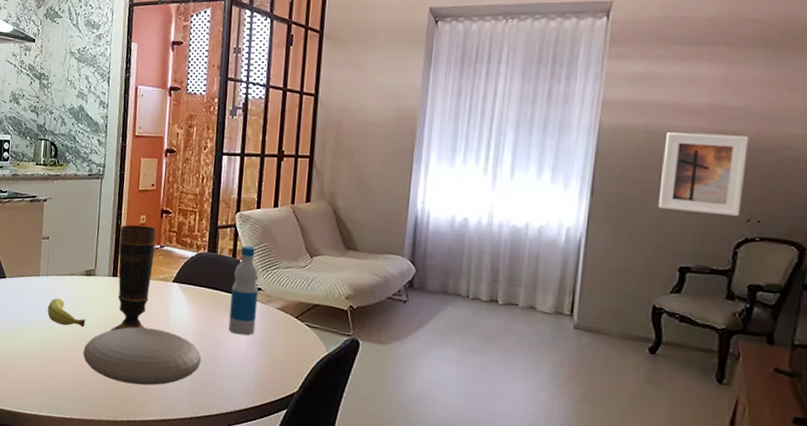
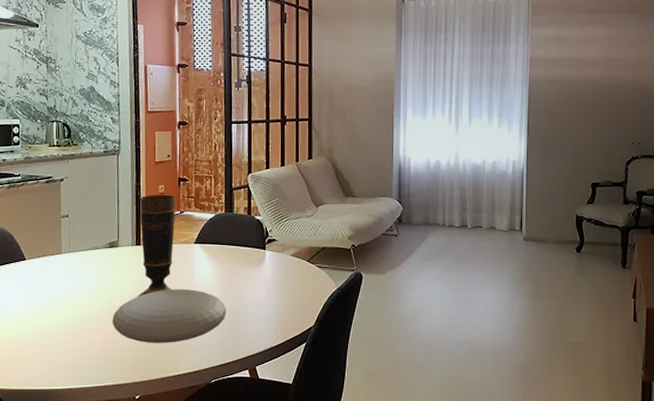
fruit: present [47,298,85,328] -> none [72,273,112,299]
bottle: present [228,246,259,335] -> none [249,203,274,283]
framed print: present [659,132,749,216] -> none [575,80,629,141]

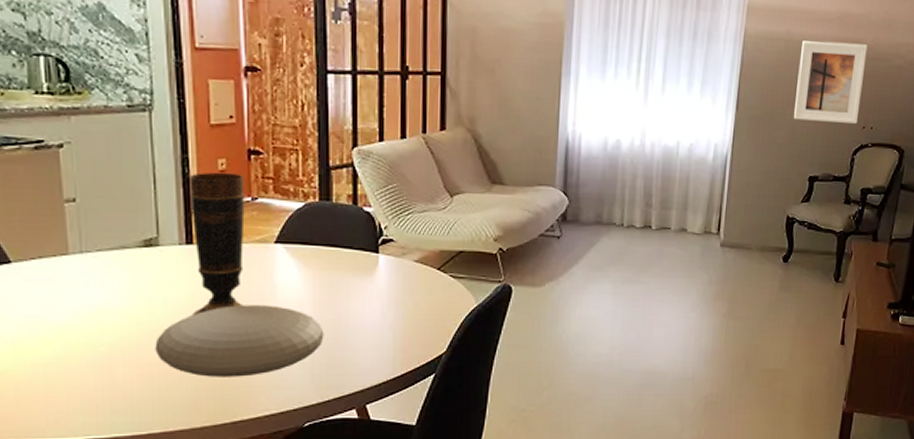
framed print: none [575,80,629,141] -> present [794,41,868,124]

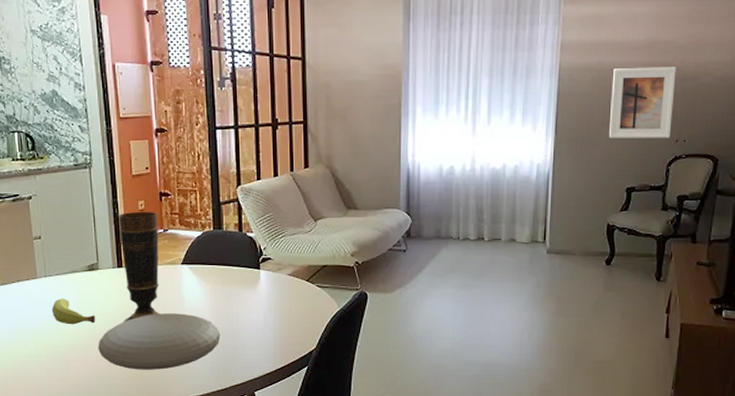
fruit: none [88,282,152,318] -> present [51,298,95,325]

